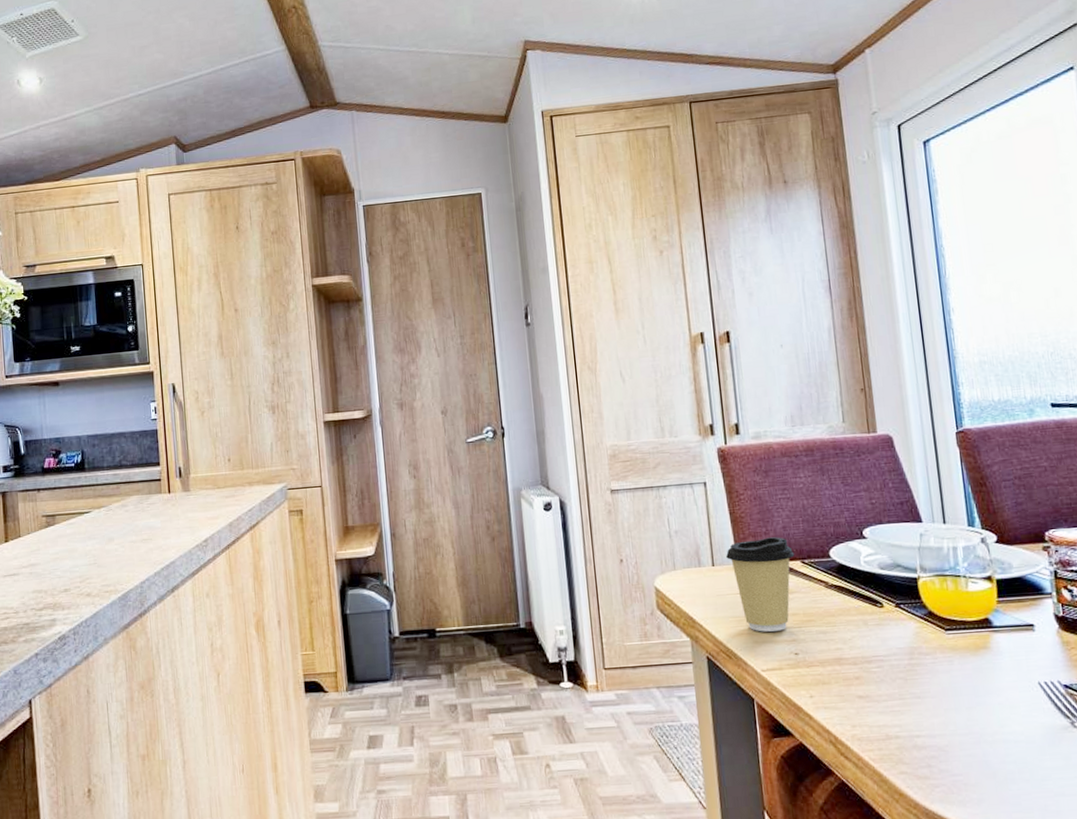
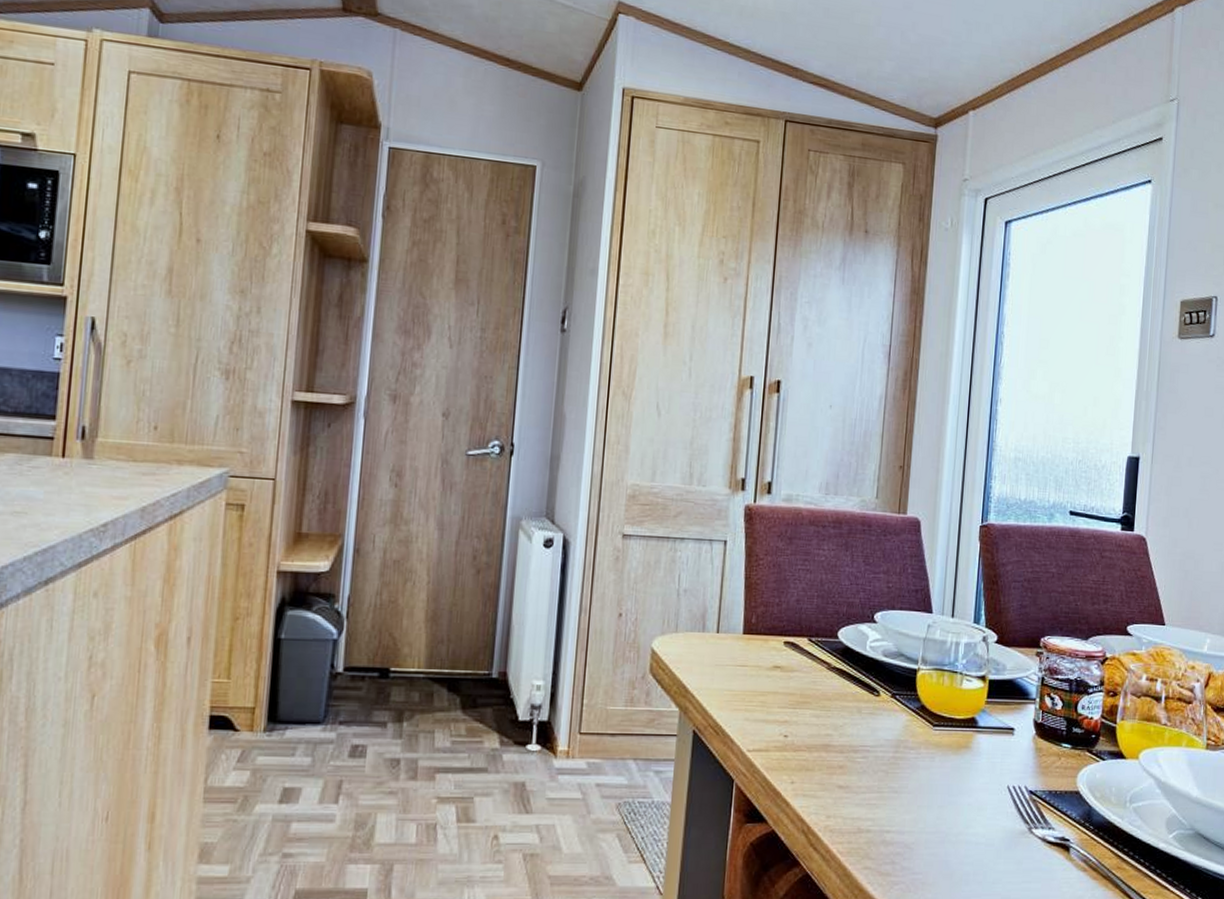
coffee cup: present [726,537,795,632] -> none [733,609,803,710]

